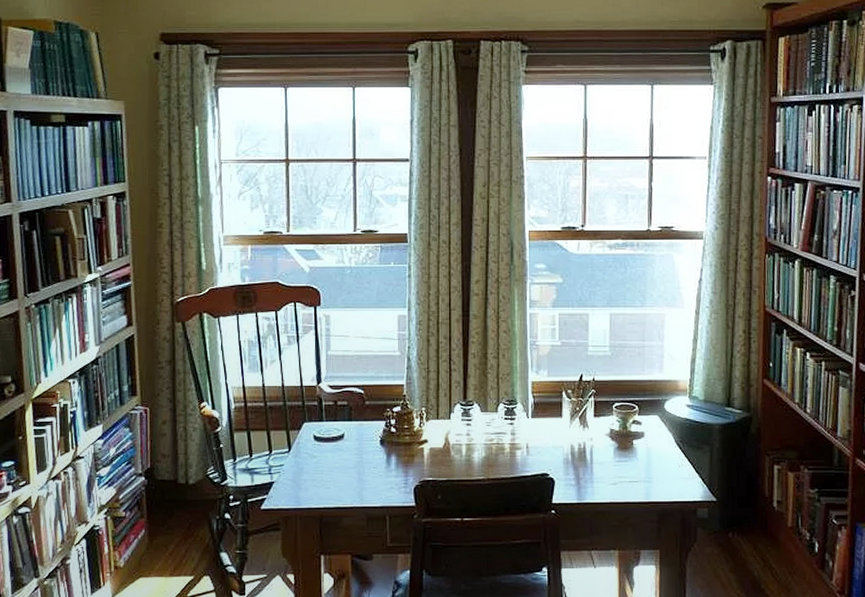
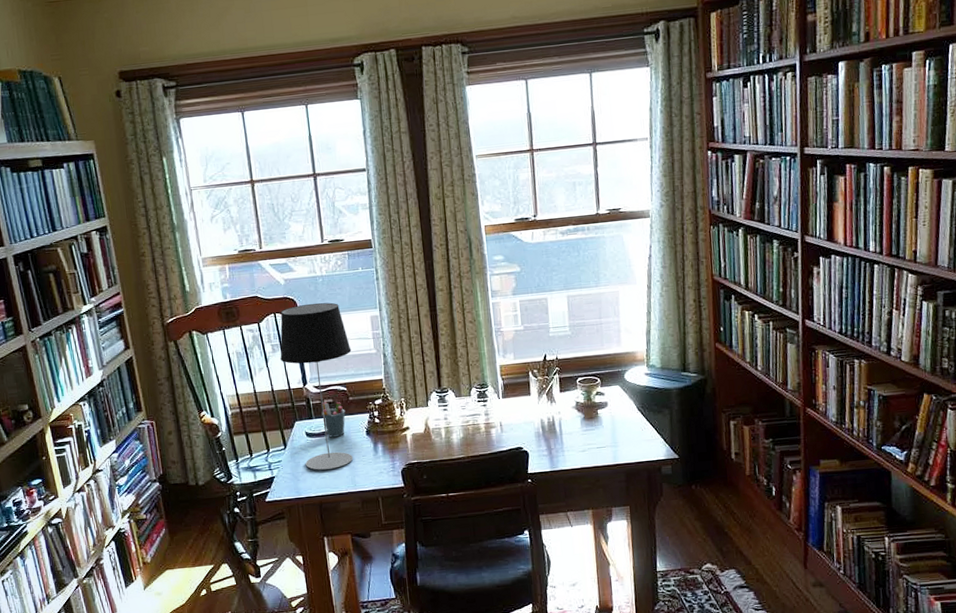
table lamp: none [295,295,374,479] -> present [280,302,353,470]
pen holder: none [334,404,360,444] -> present [322,402,346,438]

